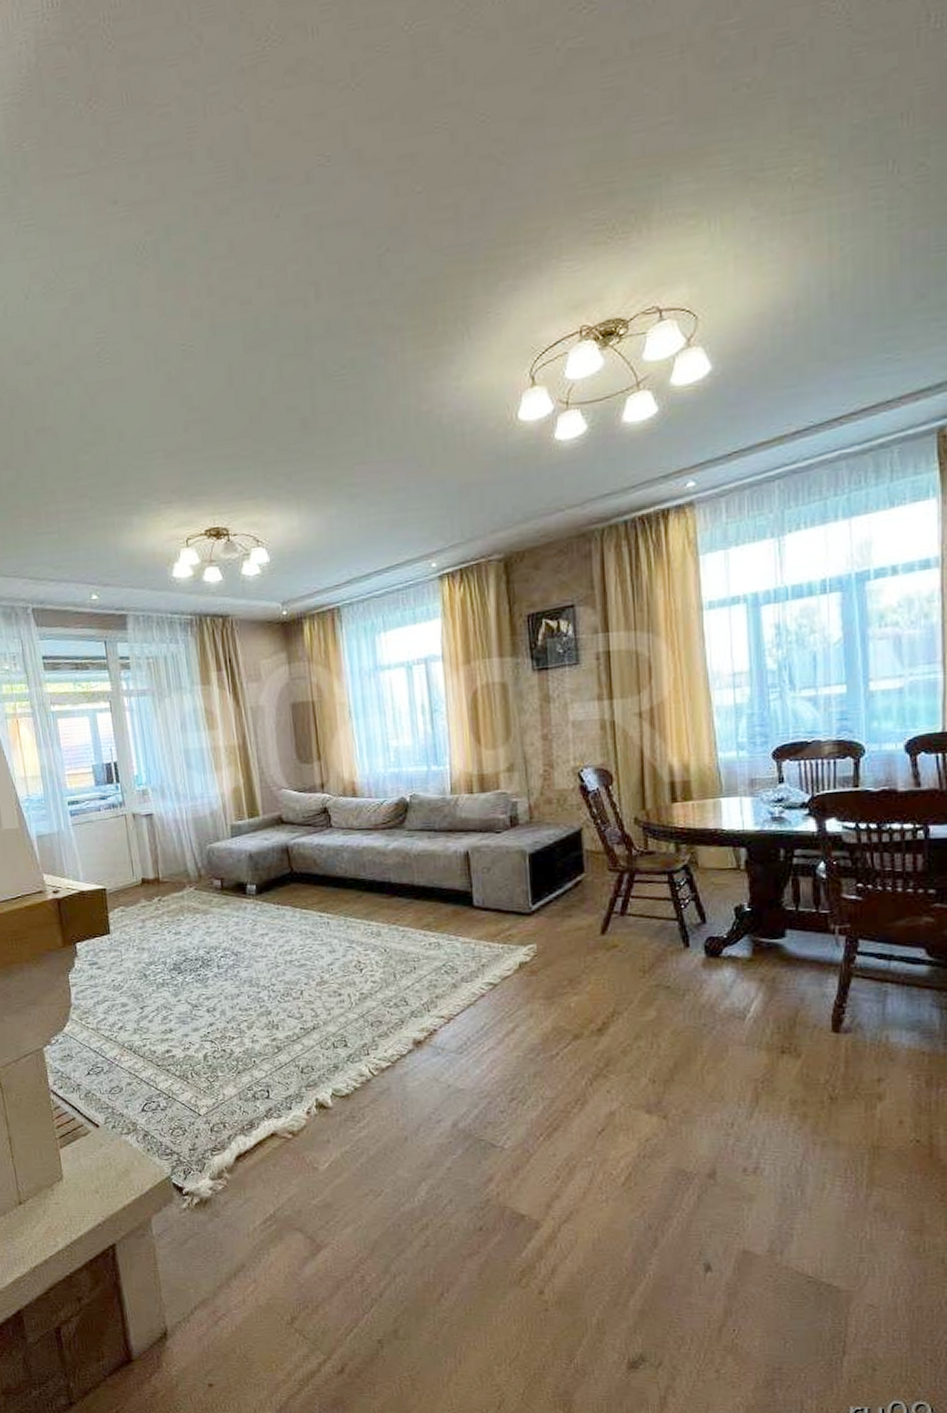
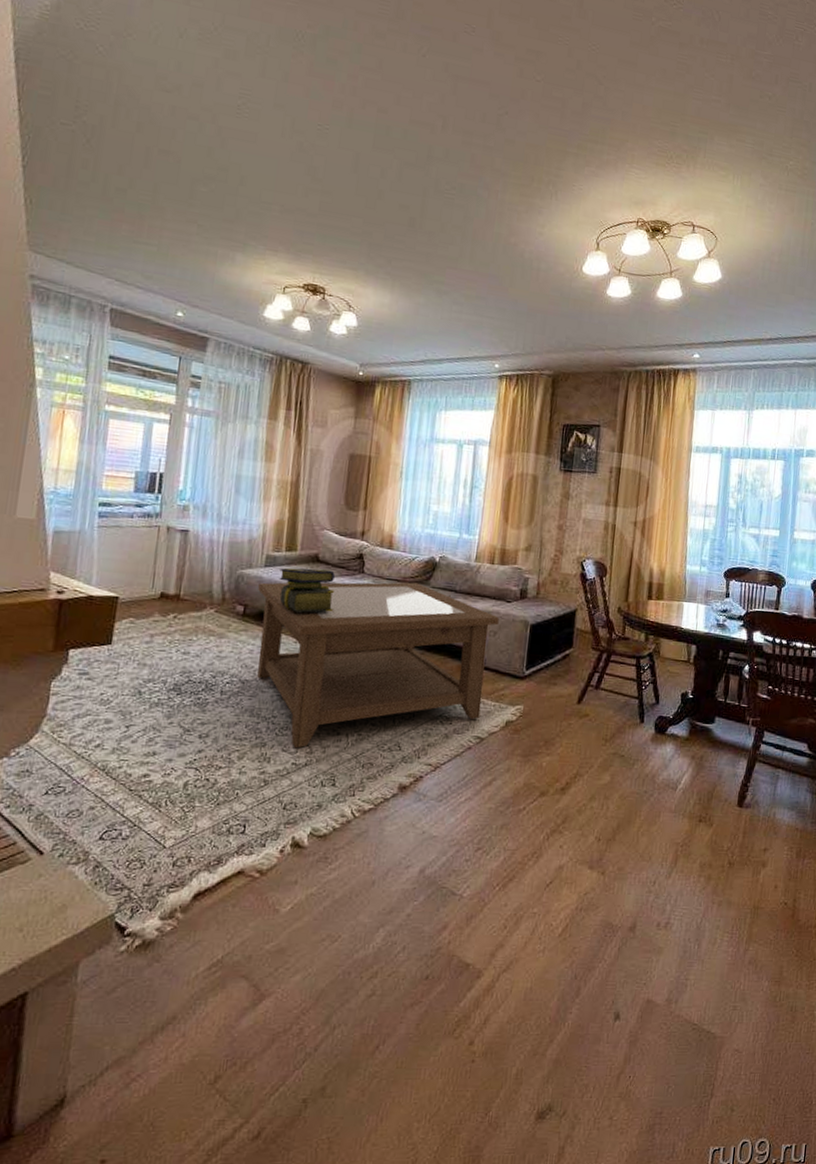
coffee table: none [230,828,491,1013] -> present [257,582,499,749]
stack of books: none [247,830,308,878] -> present [279,567,335,613]

